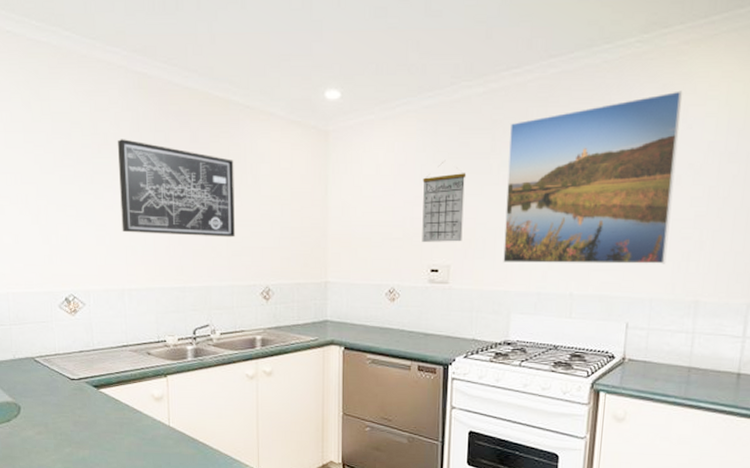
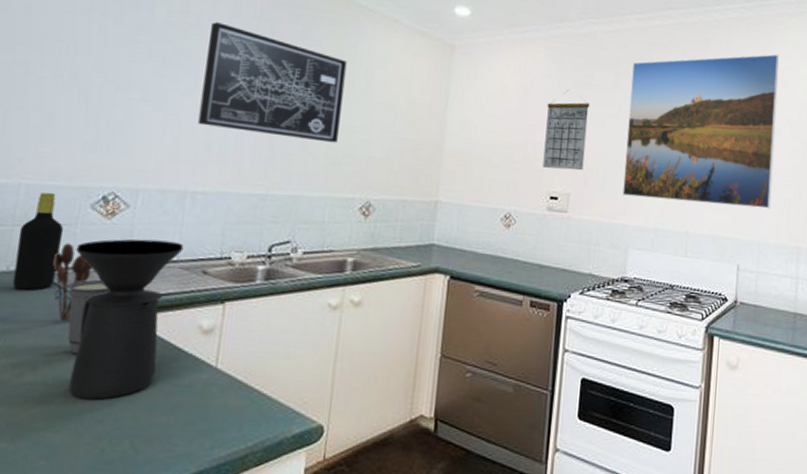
bottle: none [15,297,46,372] -> present [12,192,64,290]
utensil holder: none [41,336,69,395] -> present [52,243,92,322]
cup: none [54,362,85,418] -> present [65,279,110,354]
coffee maker: none [55,330,130,449] -> present [68,239,184,400]

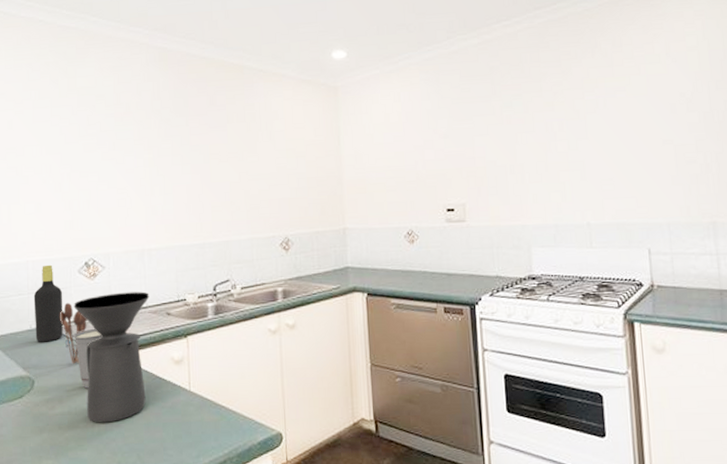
wall art: present [197,22,347,143] -> none [139,107,253,194]
calendar: present [542,90,590,171] -> none [430,107,474,183]
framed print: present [622,54,780,209] -> none [506,29,676,197]

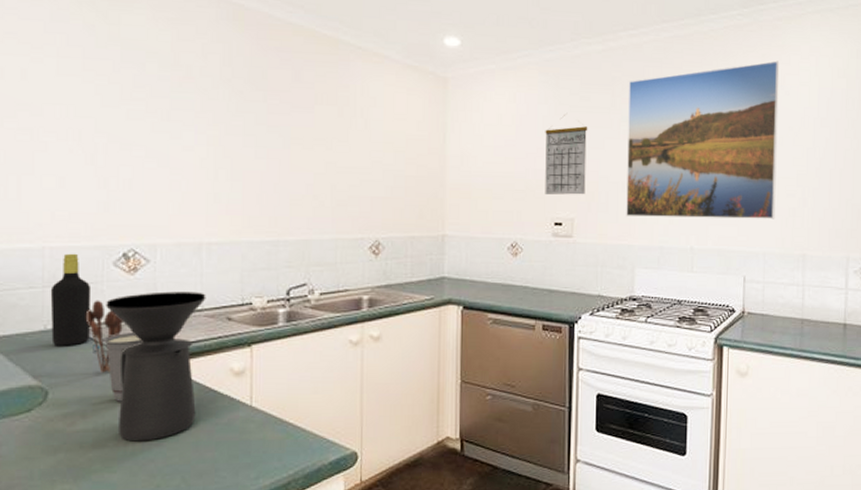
calendar: none [430,107,474,183] -> present [545,115,588,195]
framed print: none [506,29,676,197] -> present [626,60,780,219]

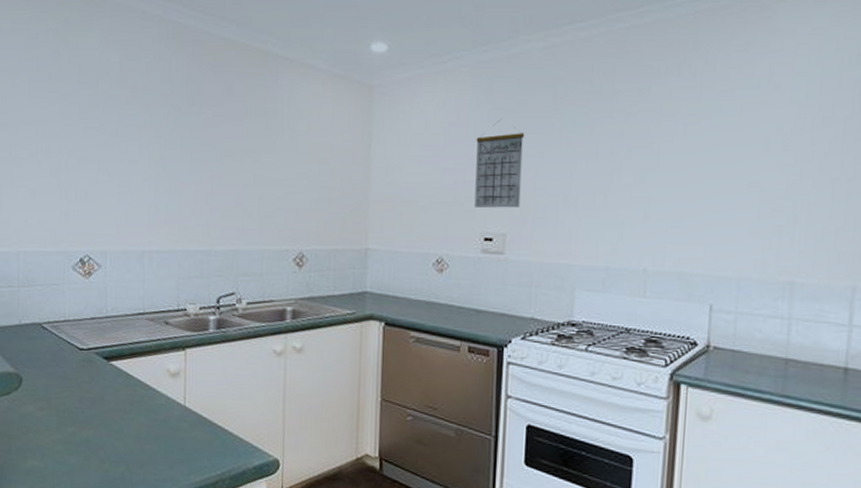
bottle: present [50,253,92,346] -> none [24,257,55,340]
utensil holder: present [85,300,123,373] -> none [50,300,80,366]
cup: present [101,331,143,402] -> none [62,330,95,393]
coffee maker: present [106,291,206,442] -> none [66,295,148,430]
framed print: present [626,60,780,219] -> none [566,48,768,239]

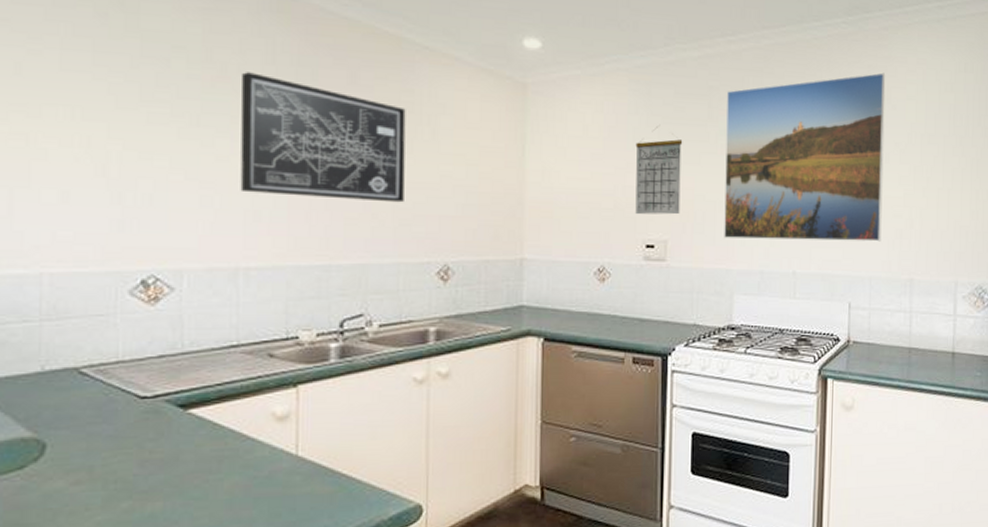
wall art: none [146,90,270,198] -> present [240,72,406,203]
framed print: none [566,48,768,239] -> present [724,72,886,242]

